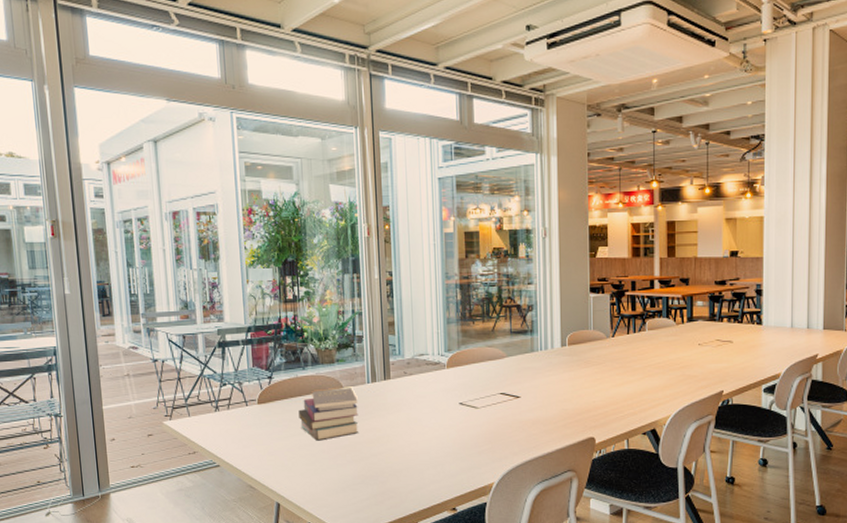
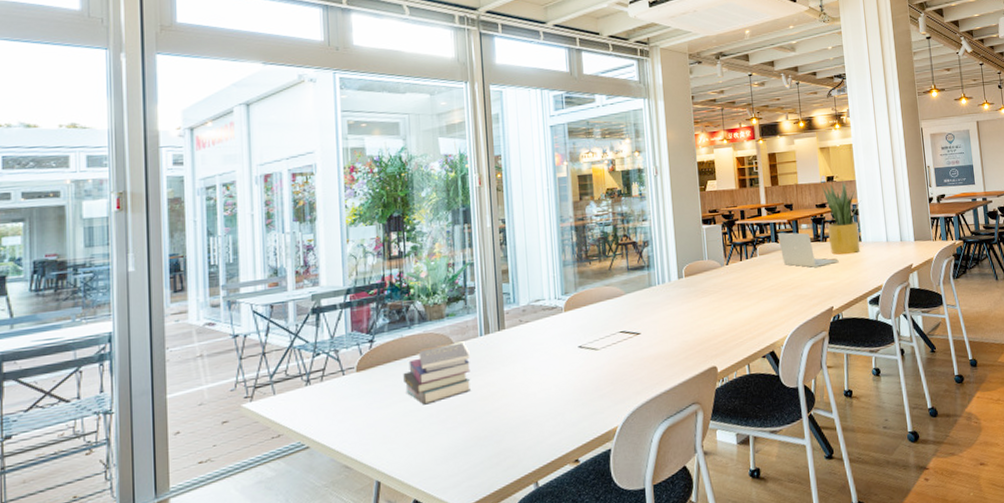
laptop: none [670,308,735,348] -> present [778,232,839,268]
planter: none [724,256,767,338] -> present [822,180,862,255]

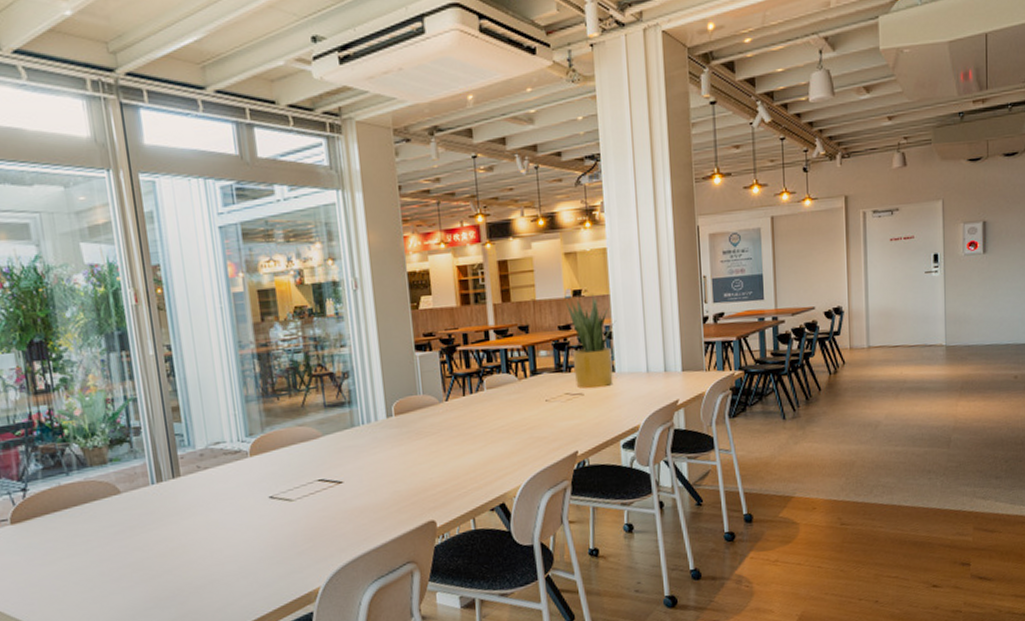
books: present [403,343,471,405] -> none [65,492,145,562]
laptop: present [778,232,839,268] -> none [510,361,586,404]

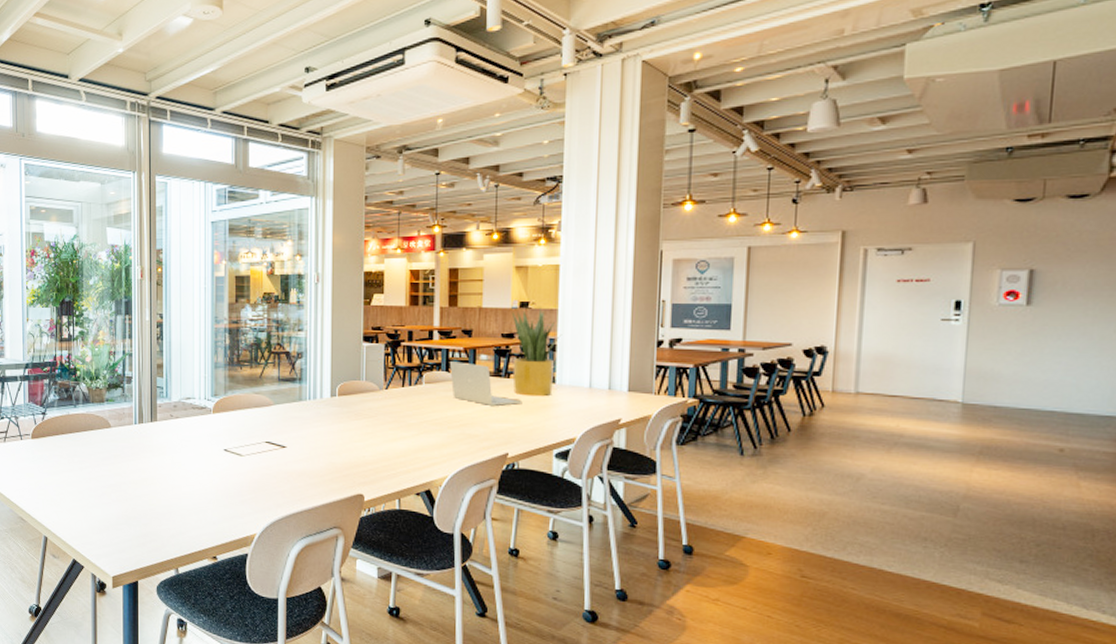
laptop: none [510,361,586,404] -> present [450,362,523,406]

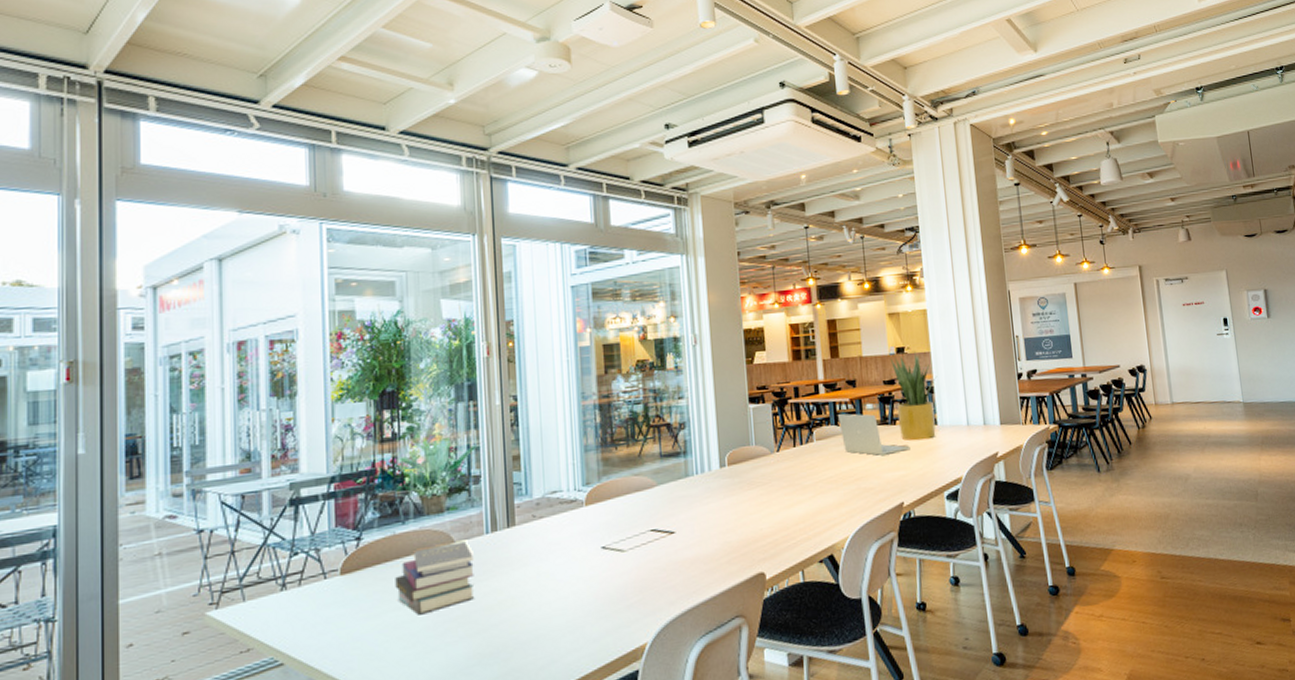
books: none [68,427,125,478] -> present [395,541,474,615]

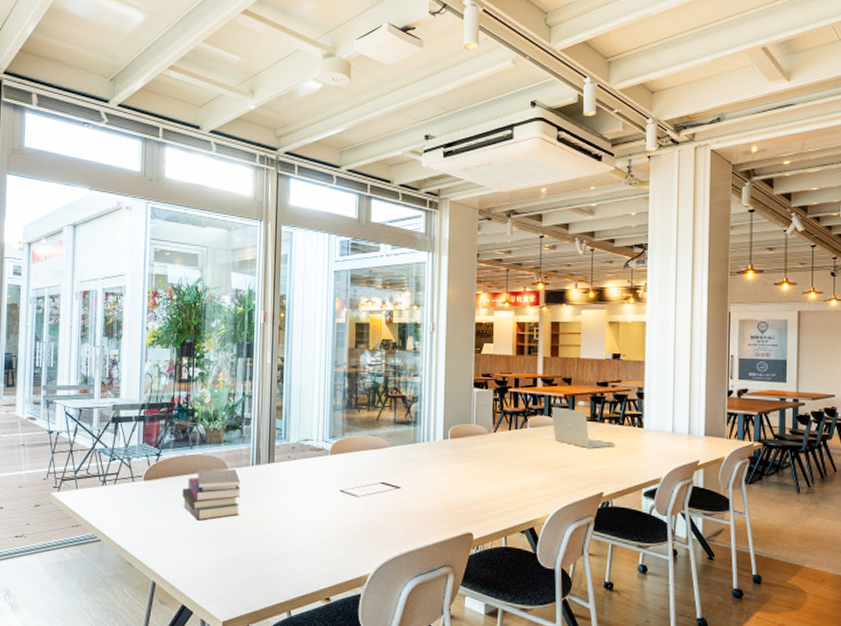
planter: present [891,352,938,441] -> none [606,359,649,440]

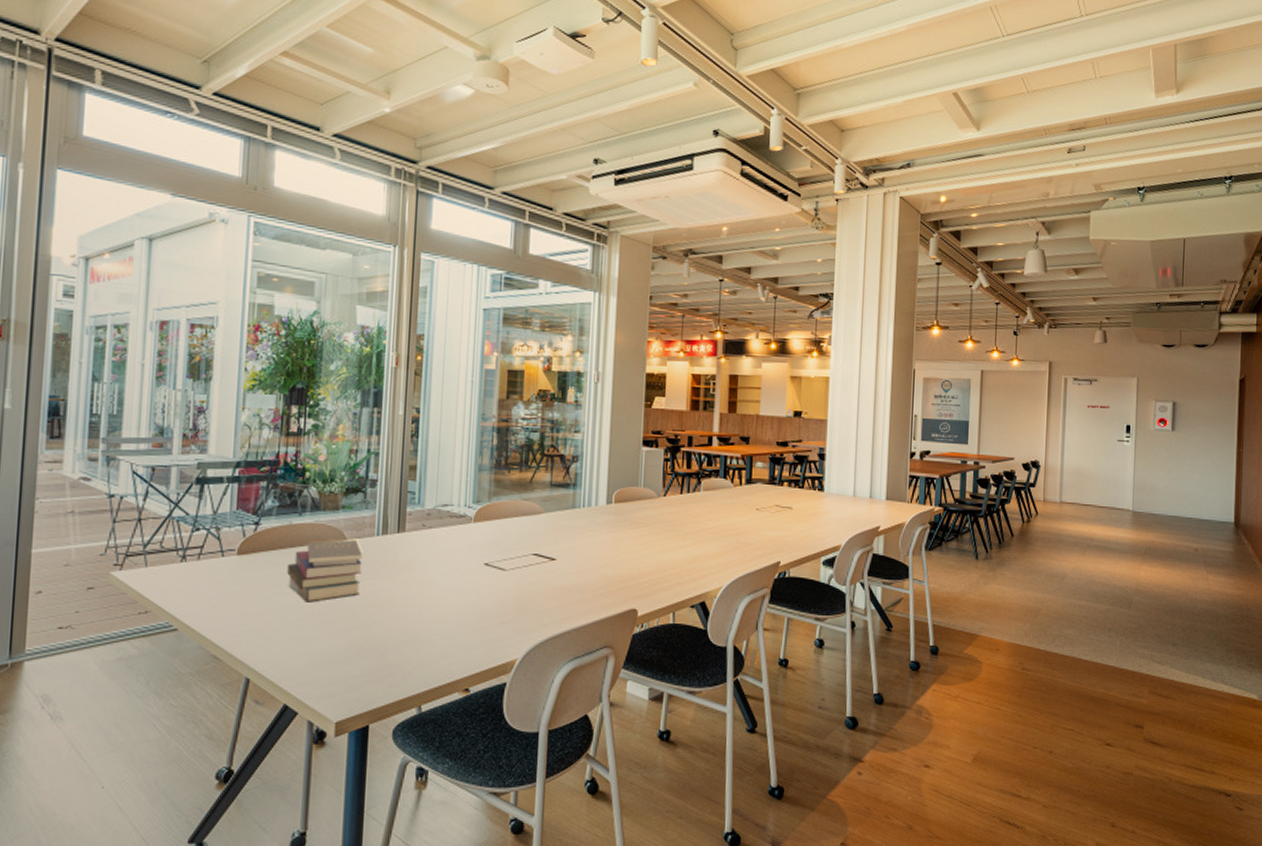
laptop: present [552,407,615,448] -> none [727,468,794,514]

